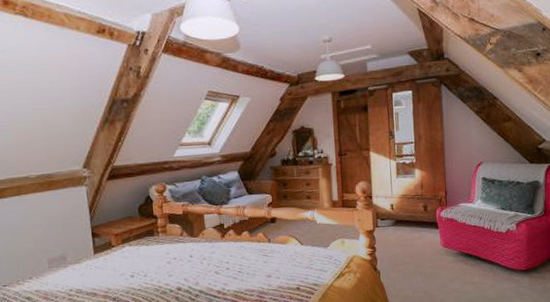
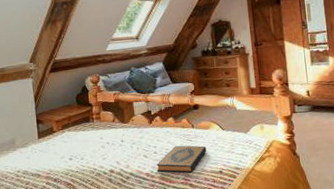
hardback book: none [228,261,284,290] -> present [156,145,207,173]

